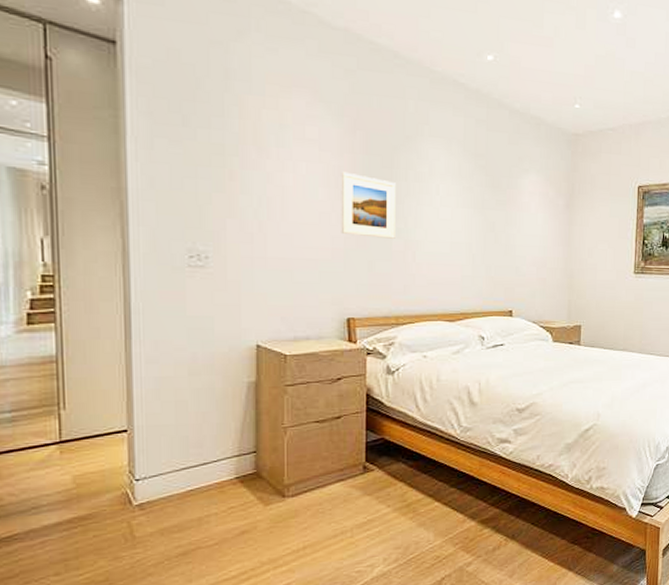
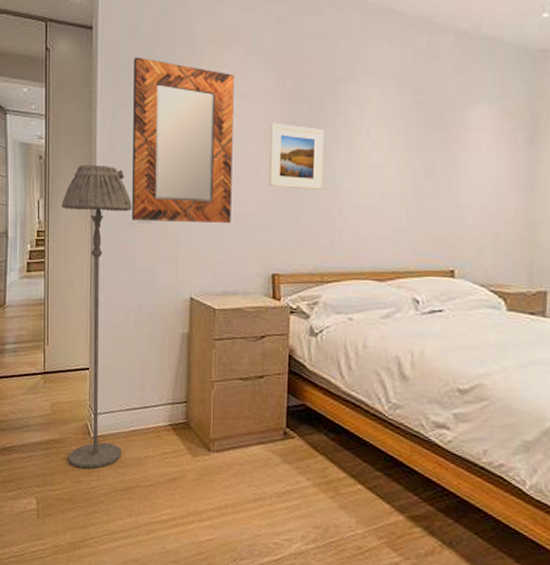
floor lamp: none [78,199,180,543] -> present [61,164,132,469]
home mirror: none [176,85,301,268] -> present [132,57,234,223]

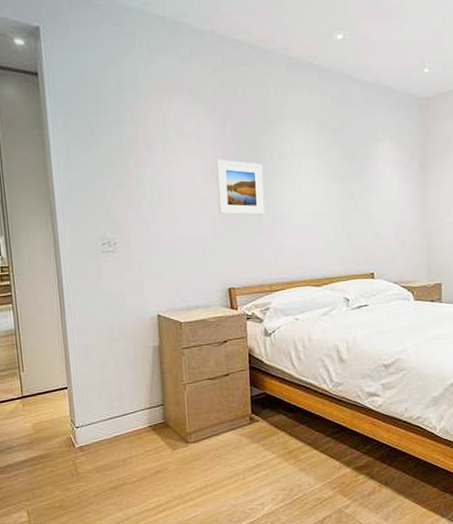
floor lamp: present [61,164,132,469] -> none [23,202,107,477]
home mirror: present [132,57,234,223] -> none [83,102,188,251]

